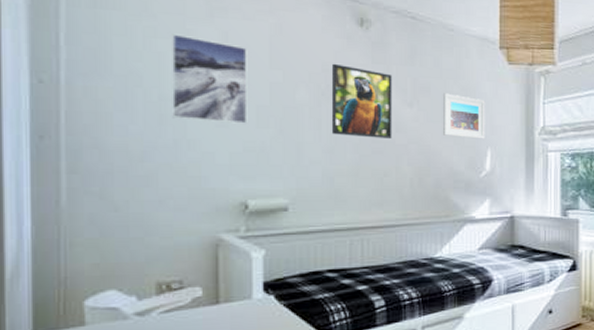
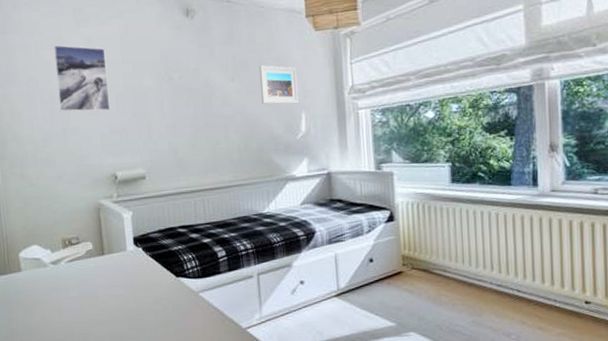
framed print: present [331,63,393,140] -> none [167,51,220,113]

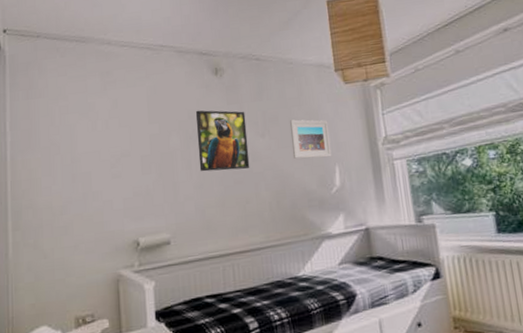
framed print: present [53,45,111,112] -> none [78,108,135,176]
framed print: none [167,51,220,113] -> present [195,110,250,172]

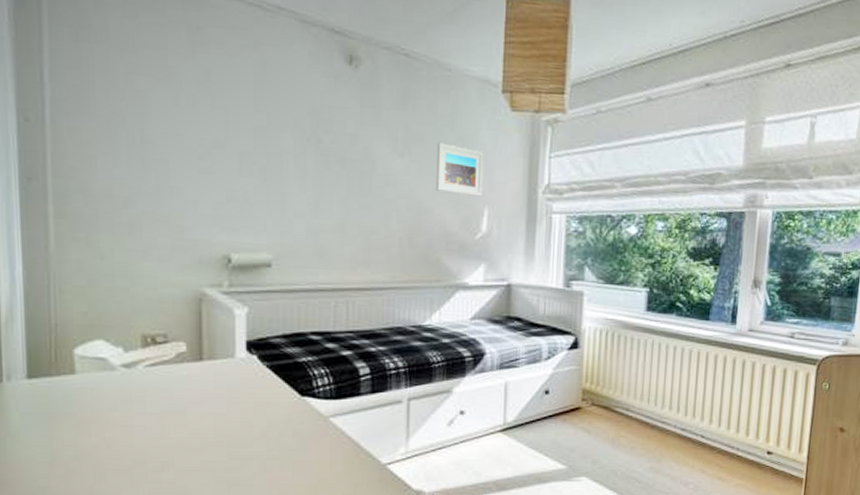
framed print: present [195,110,250,172] -> none [317,106,383,194]

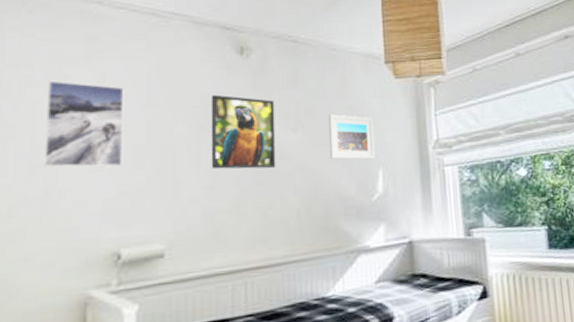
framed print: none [153,70,231,171] -> present [44,80,124,168]
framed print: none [317,106,383,194] -> present [210,94,276,170]

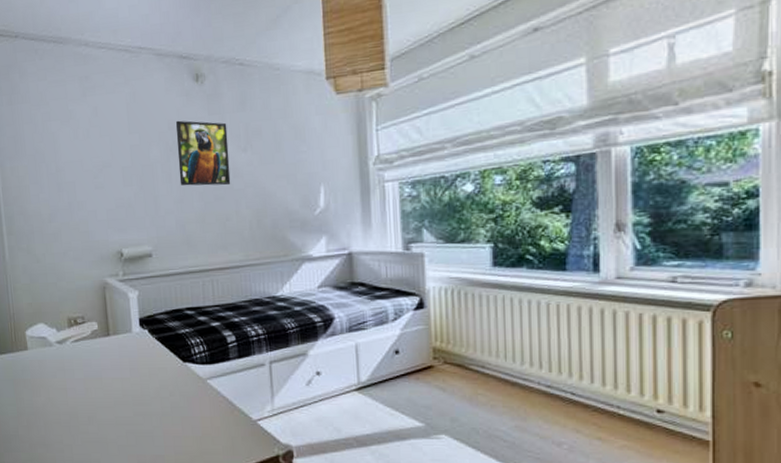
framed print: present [44,80,124,168] -> none [60,115,117,185]
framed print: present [327,114,376,160] -> none [273,133,318,177]

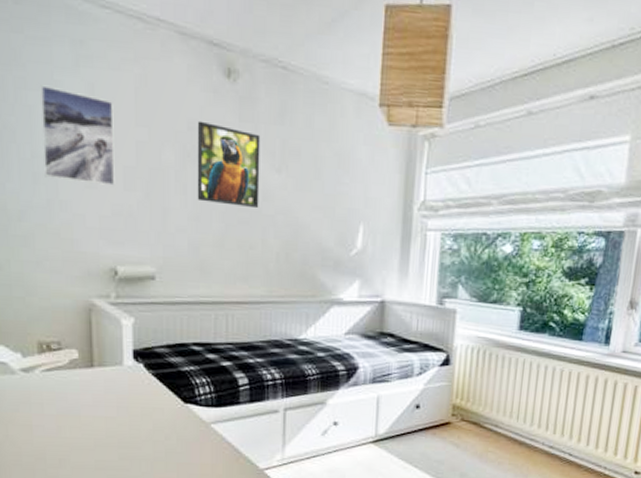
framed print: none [60,115,117,185] -> present [40,85,115,186]

